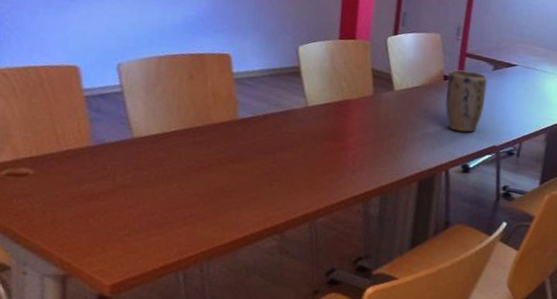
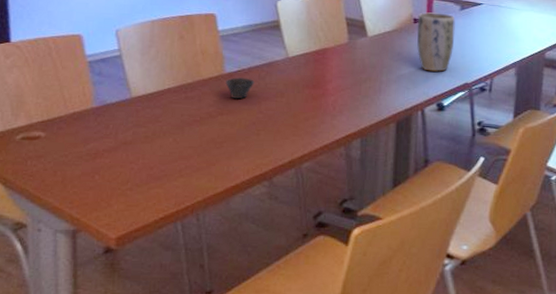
cup: none [238,124,270,147] -> present [225,77,255,99]

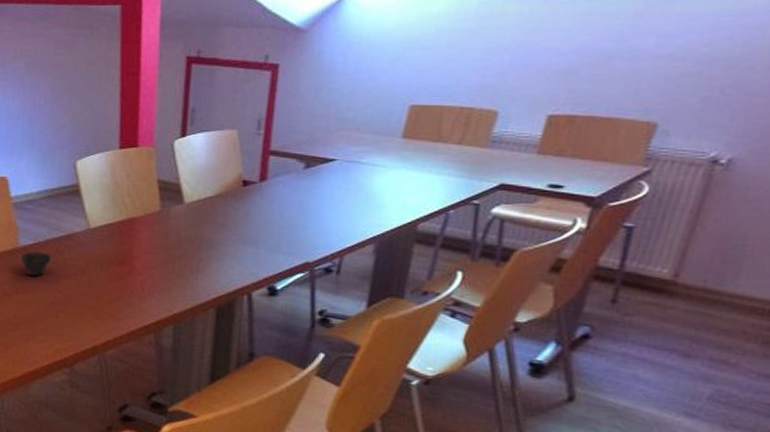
plant pot: present [416,12,455,72] -> none [245,172,298,248]

